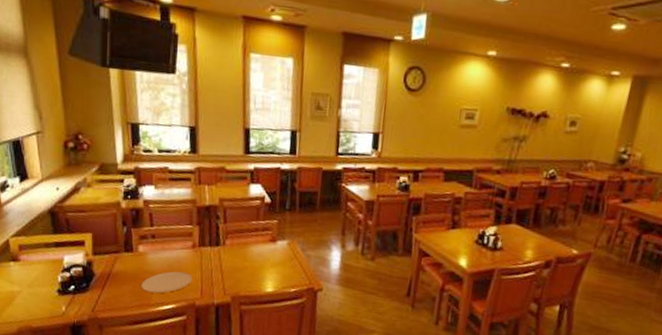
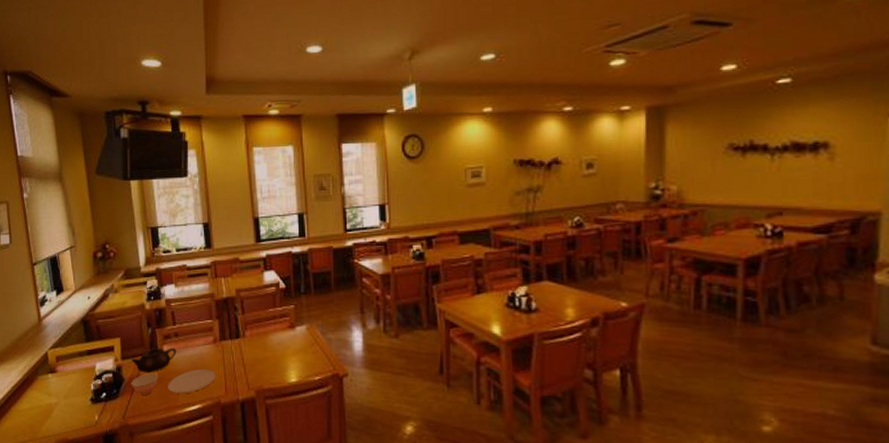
teapot: none [103,246,153,271] -> present [131,347,177,373]
bowl: none [103,270,133,292] -> present [131,373,159,396]

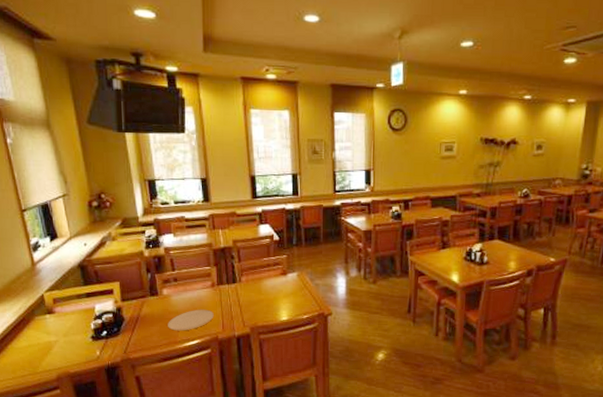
teapot: present [131,347,177,373] -> none [131,291,176,313]
bowl: present [131,373,159,396] -> none [132,313,159,333]

